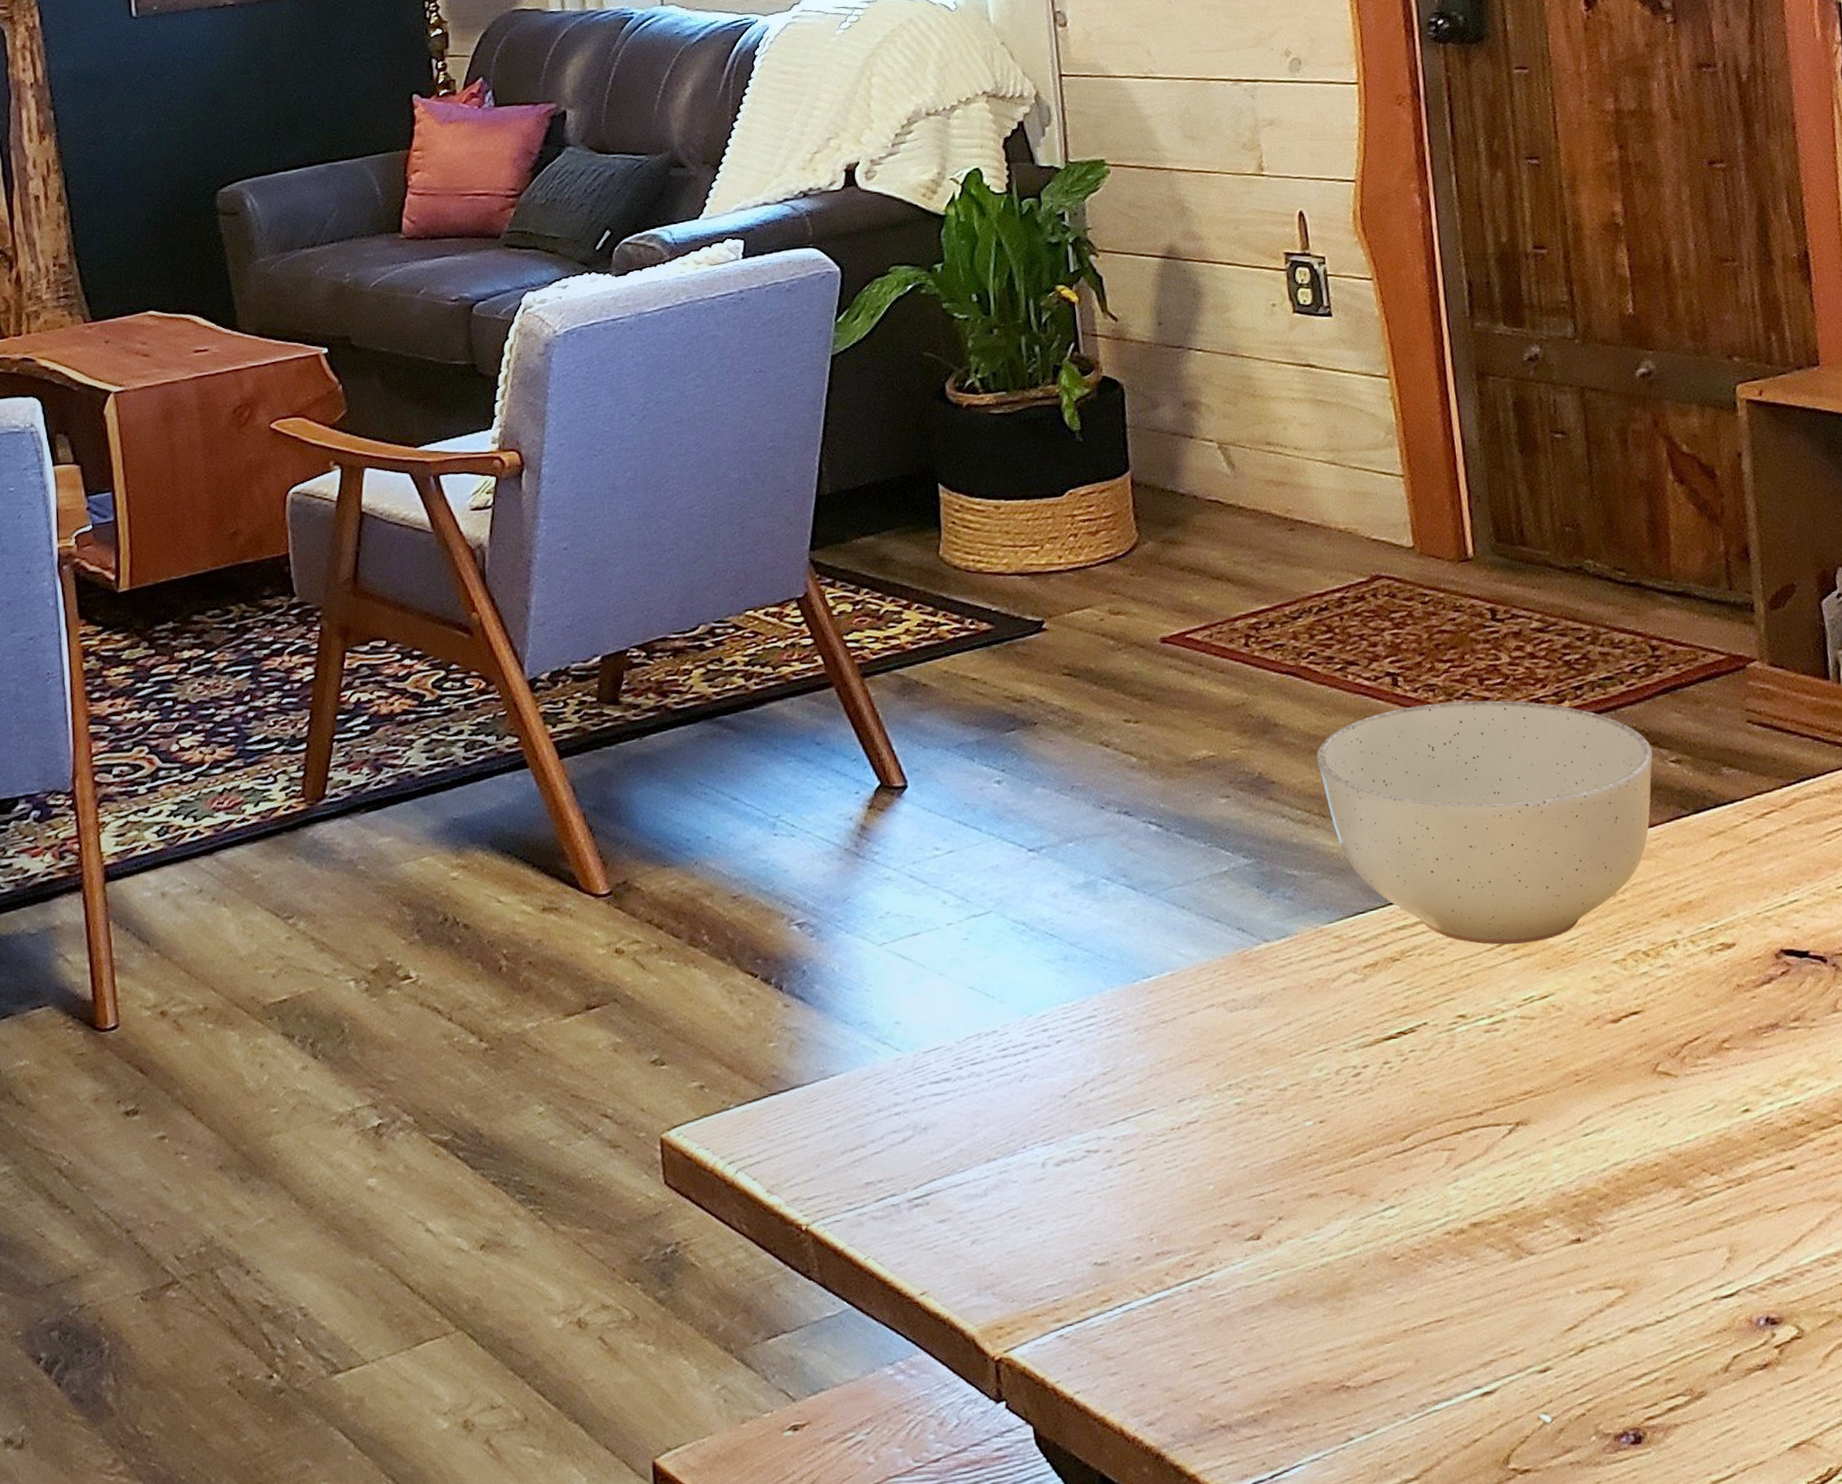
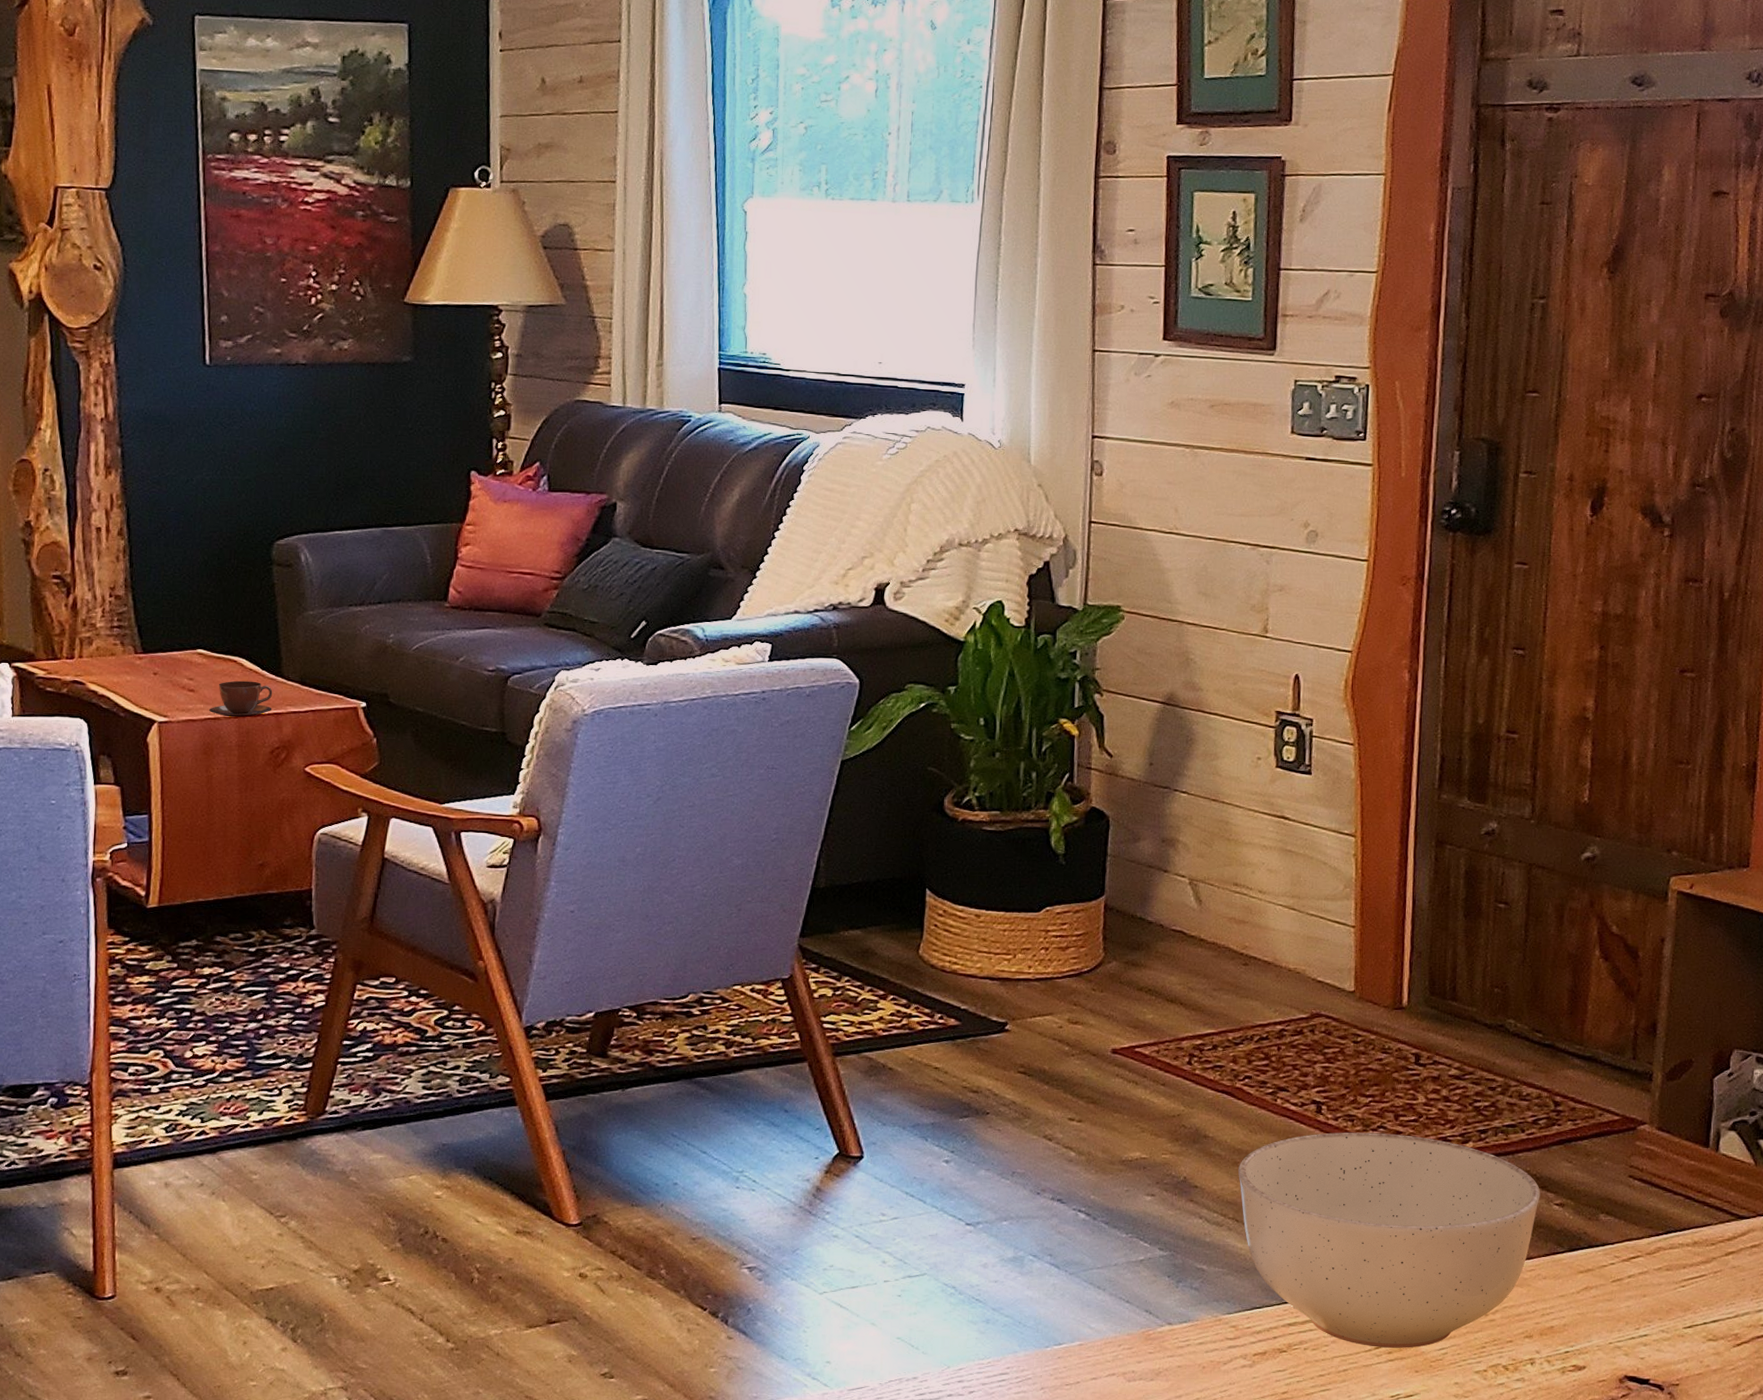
teacup: none [165,338,231,379] -> present [208,680,273,718]

